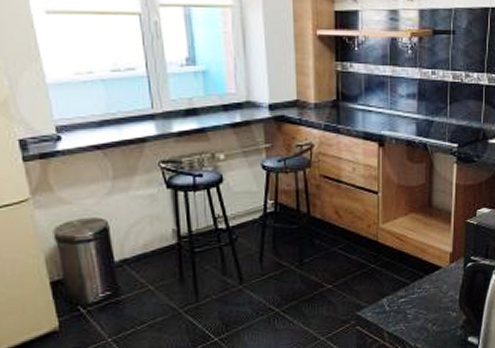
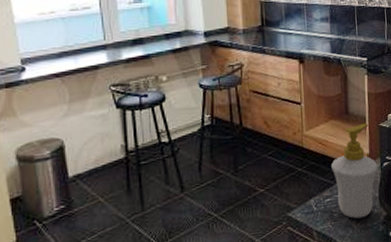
soap bottle: none [407,218,461,322] -> present [330,123,378,219]

